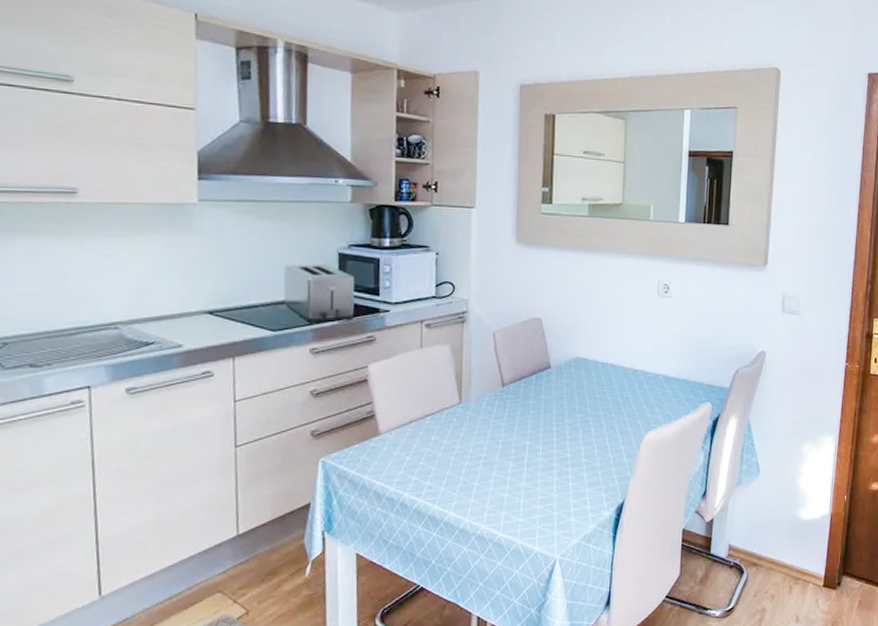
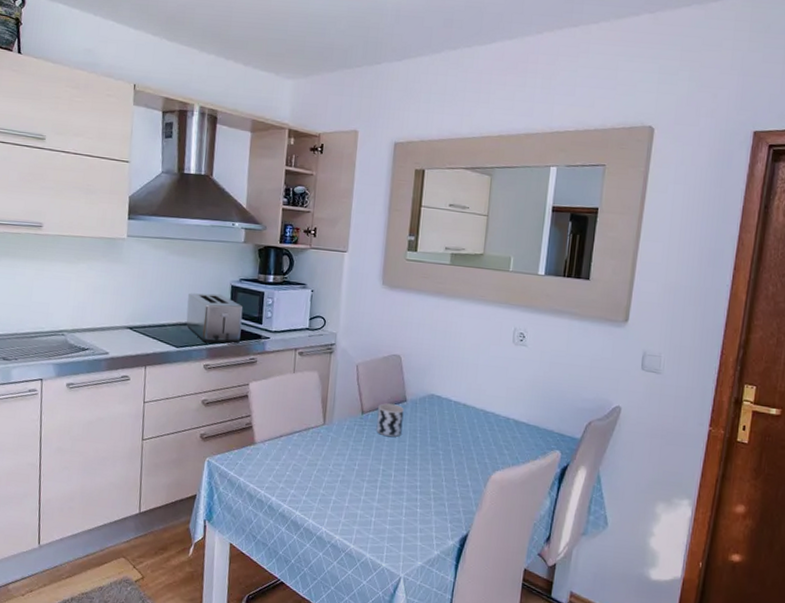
cup: none [519,372,549,409] -> present [376,403,404,437]

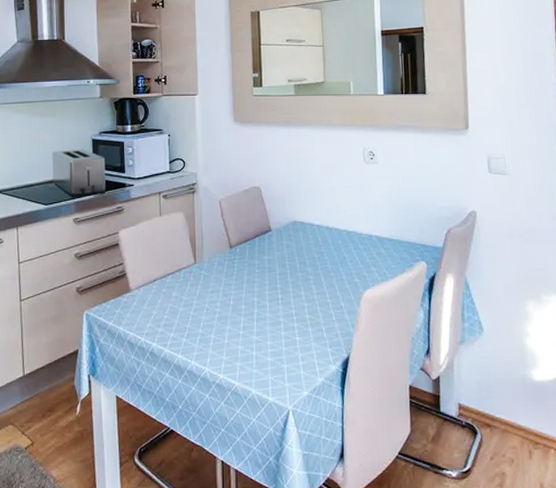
cup: present [376,403,404,437] -> none [245,235,271,268]

